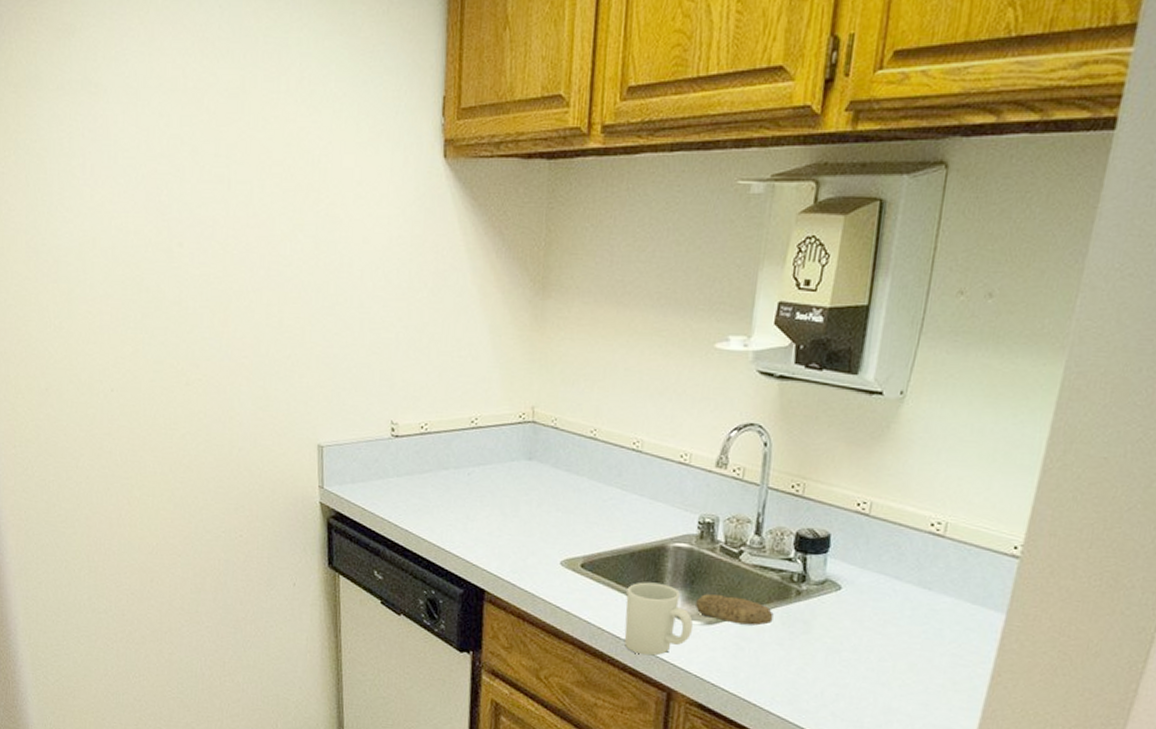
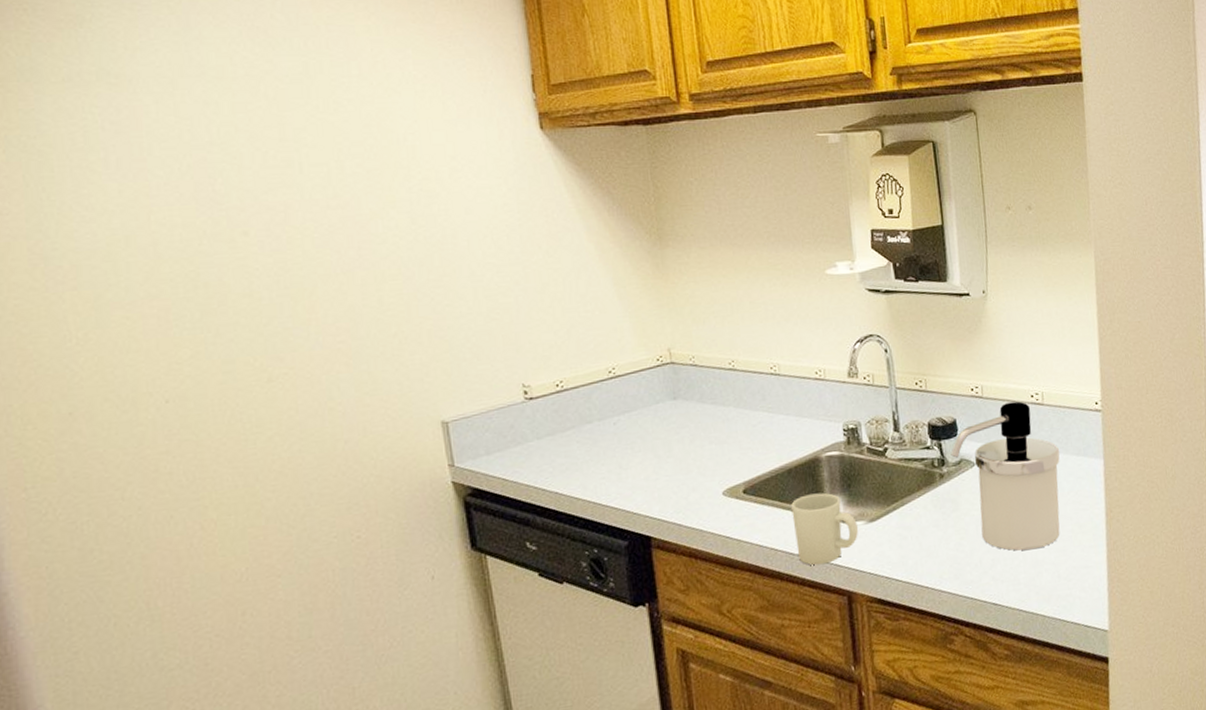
sponge: present [696,594,774,626] -> none [856,490,926,517]
soap dispenser: none [815,526,952,696] -> present [950,401,1060,551]

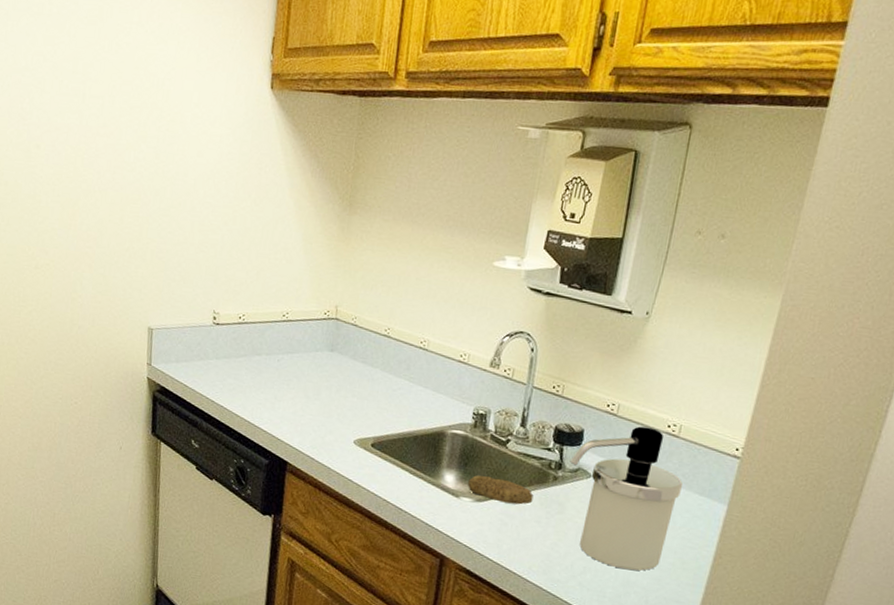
mug: present [791,492,859,566] -> none [406,462,465,527]
sponge: none [856,490,926,517] -> present [468,475,534,505]

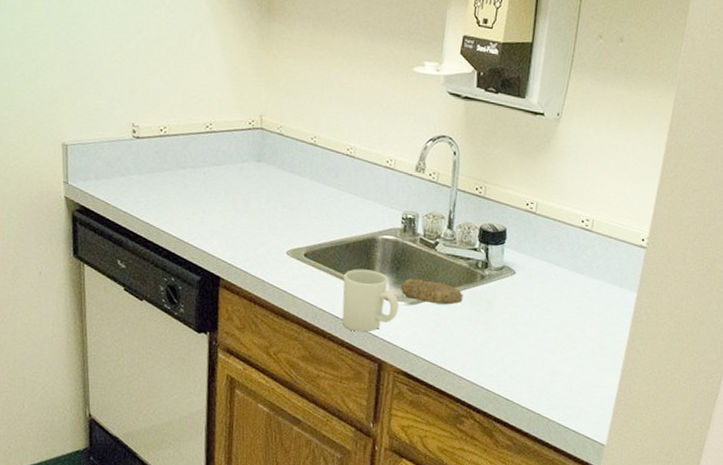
mug: none [406,462,465,527] -> present [342,269,399,333]
soap dispenser: present [569,426,683,571] -> none [495,223,598,360]

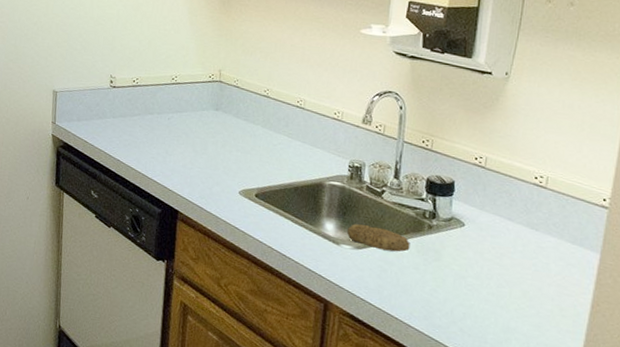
mug: present [342,269,399,333] -> none [289,211,346,273]

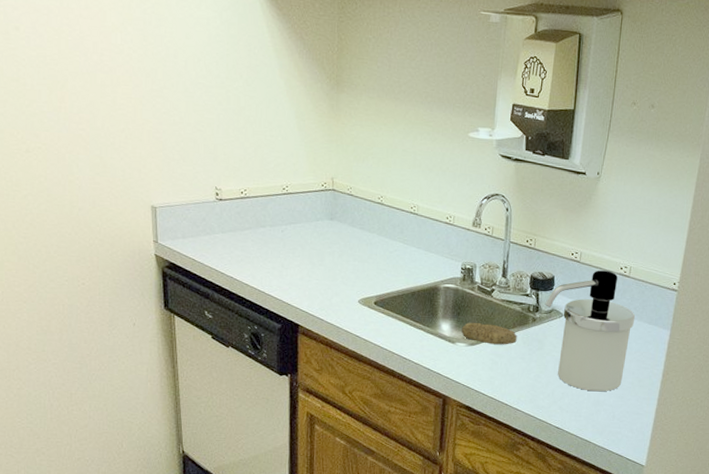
soap dispenser: none [443,178,555,317] -> present [545,270,636,392]

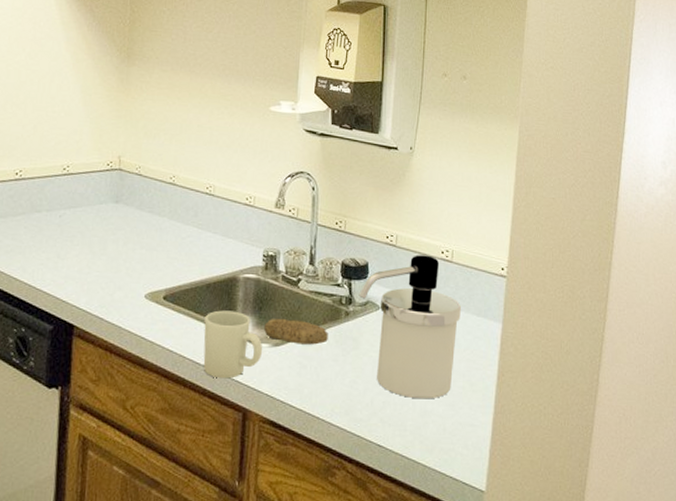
mug: none [409,314,461,371] -> present [203,310,263,379]

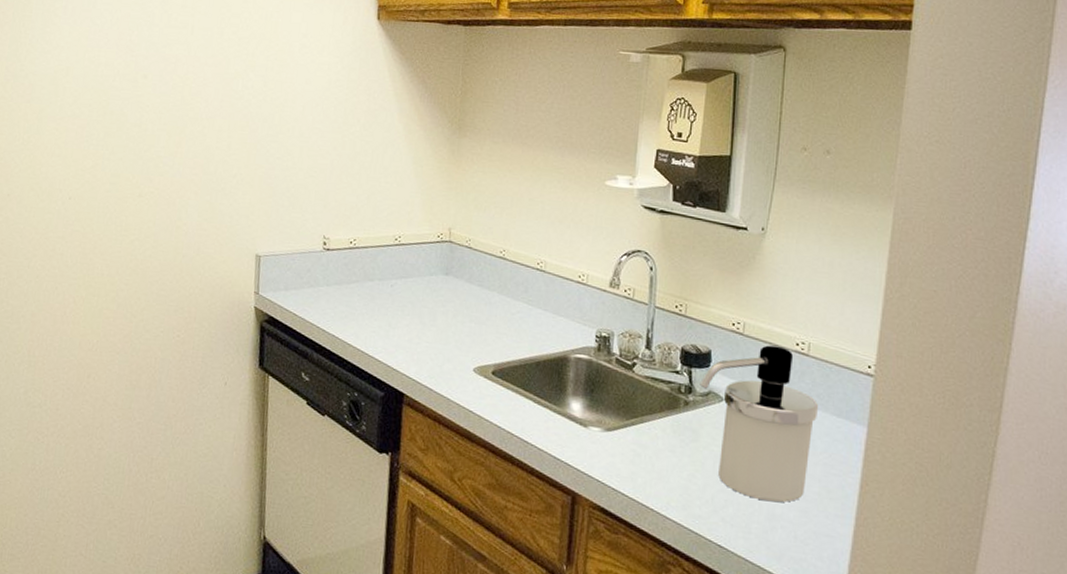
mug: present [203,310,263,379] -> none [532,389,594,461]
sponge: present [264,318,328,345] -> none [596,402,665,433]

